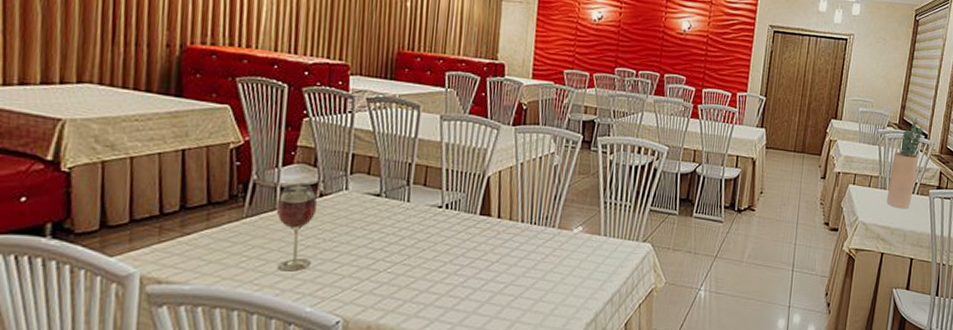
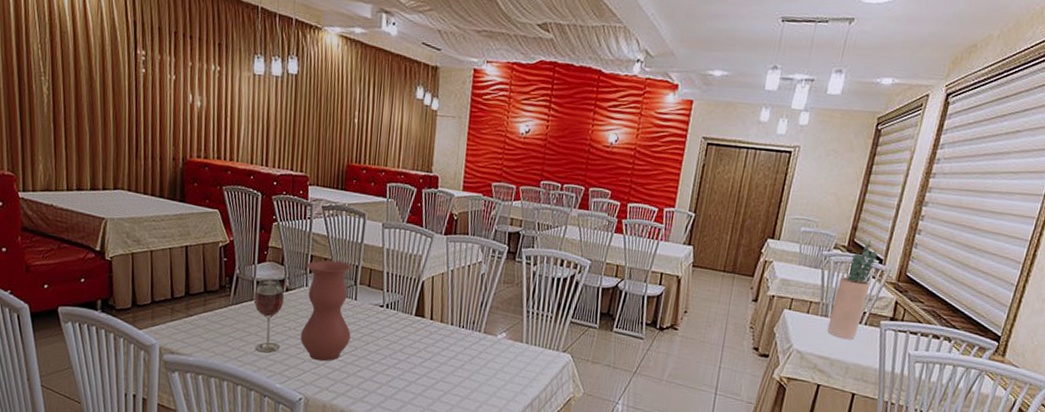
vase: none [337,159,404,275] -> present [300,260,352,362]

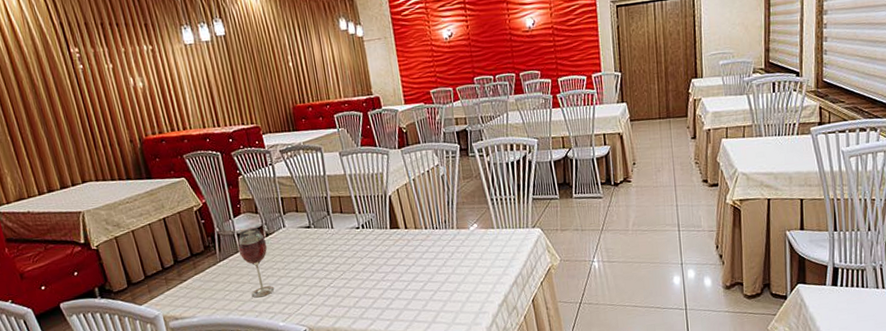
vase: present [300,260,352,362] -> none [278,196,337,293]
vase: present [827,240,878,340] -> none [764,57,793,153]

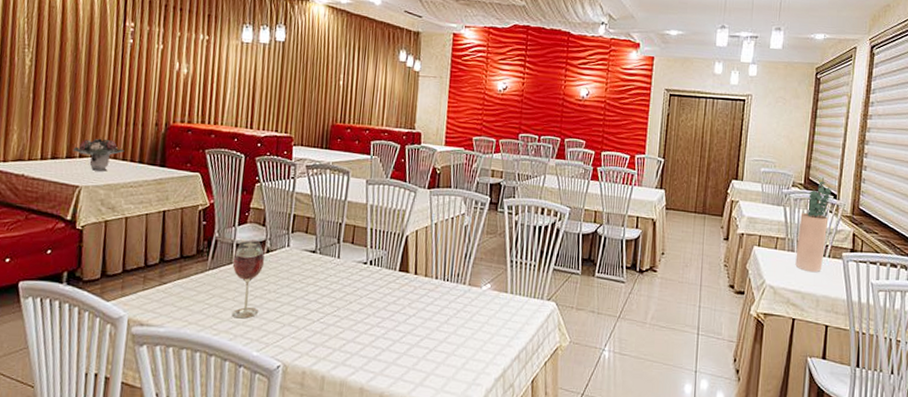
flower arrangement: none [64,163,111,195] -> present [73,137,125,172]
vase: none [764,57,793,153] -> present [795,177,831,273]

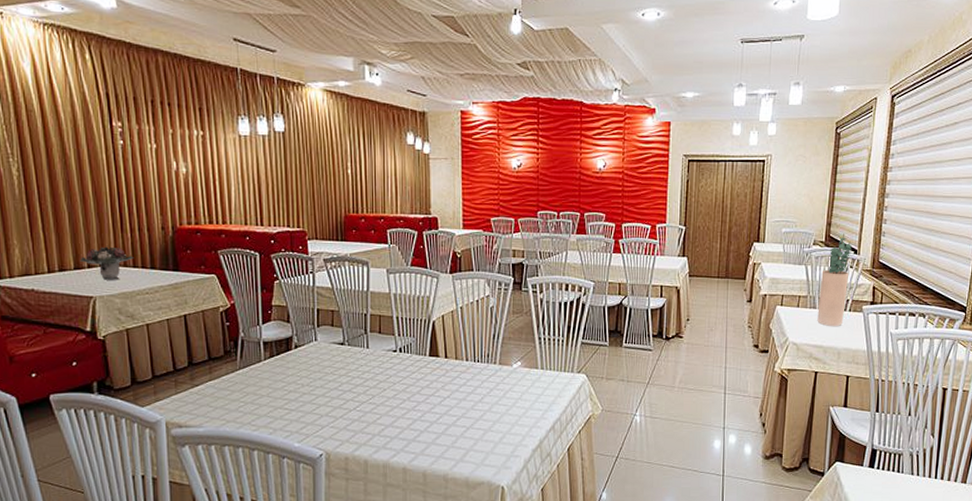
wineglass: present [231,240,265,319] -> none [262,338,295,413]

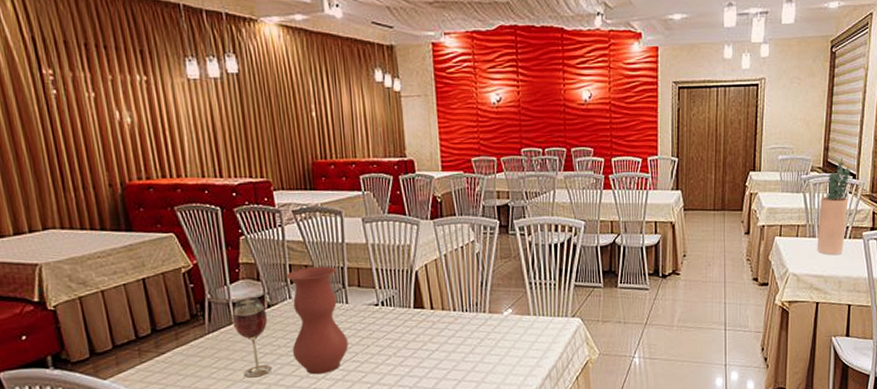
flower arrangement: present [80,245,134,280] -> none [19,207,81,245]
wineglass: none [262,338,295,413] -> present [232,297,273,378]
vase: none [313,312,366,414] -> present [285,266,349,375]

